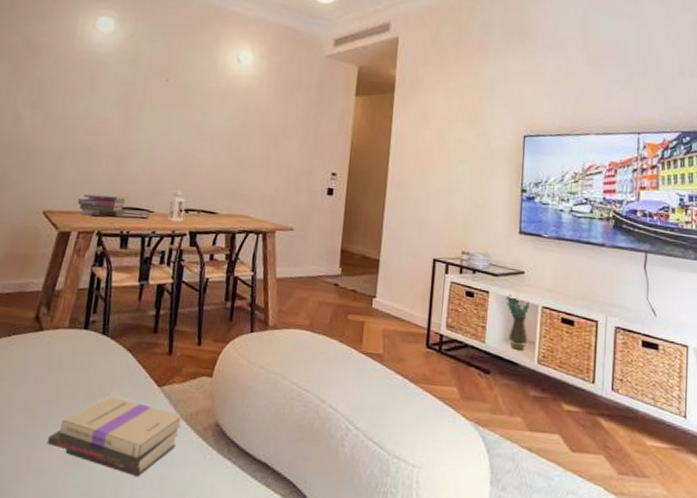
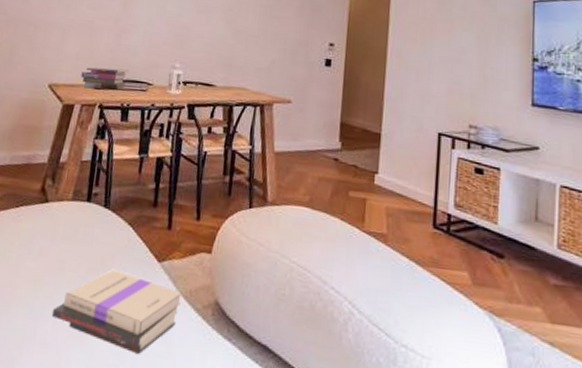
vase: present [506,294,530,350] -> none [519,172,547,234]

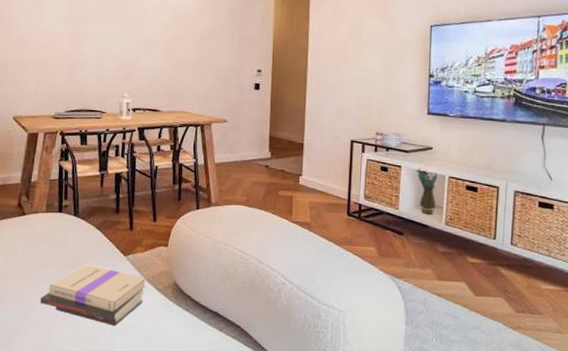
books: present [81,67,129,90] -> none [41,99,83,119]
vase: none [519,172,547,234] -> present [416,167,438,214]

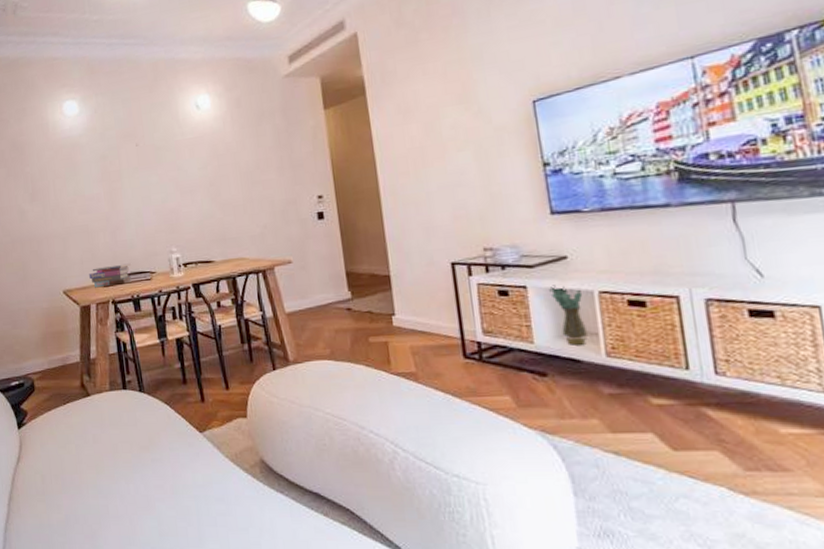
books: present [40,264,146,326] -> none [117,445,229,515]
books: none [41,99,83,119] -> present [89,263,131,288]

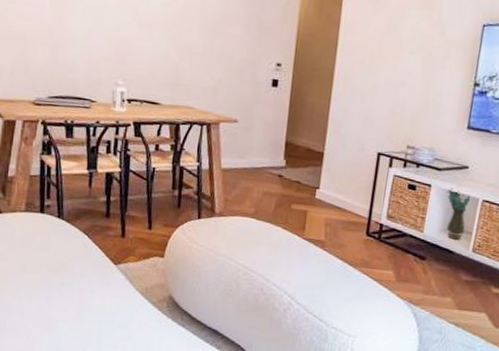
books: present [89,263,131,288] -> none [19,82,70,107]

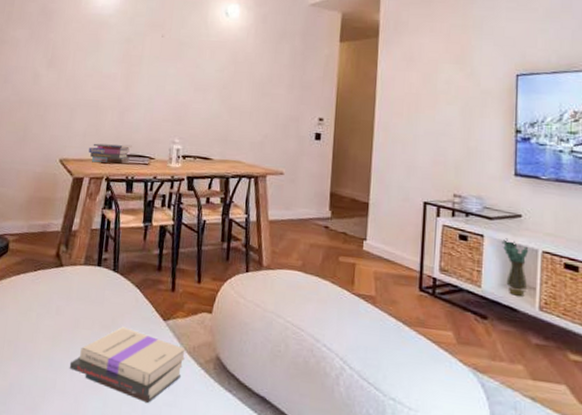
books: none [19,82,70,107] -> present [88,143,132,164]
books: none [19,271,138,338] -> present [69,327,186,403]

